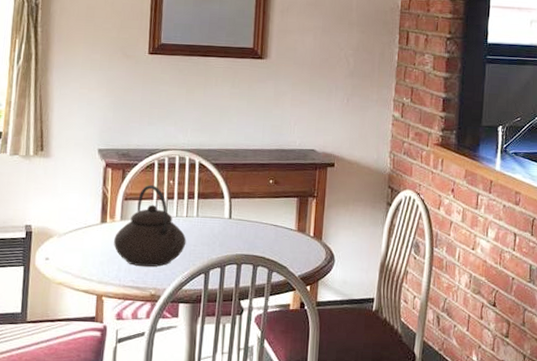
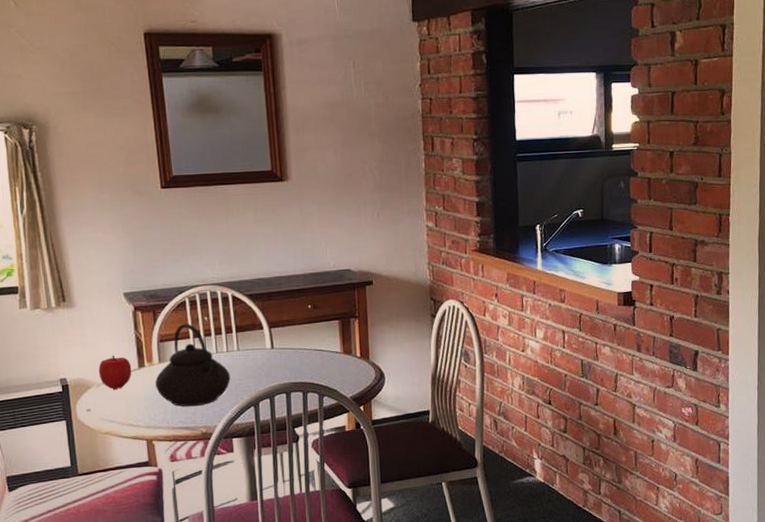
fruit: none [62,207,94,241] -> present [98,355,132,389]

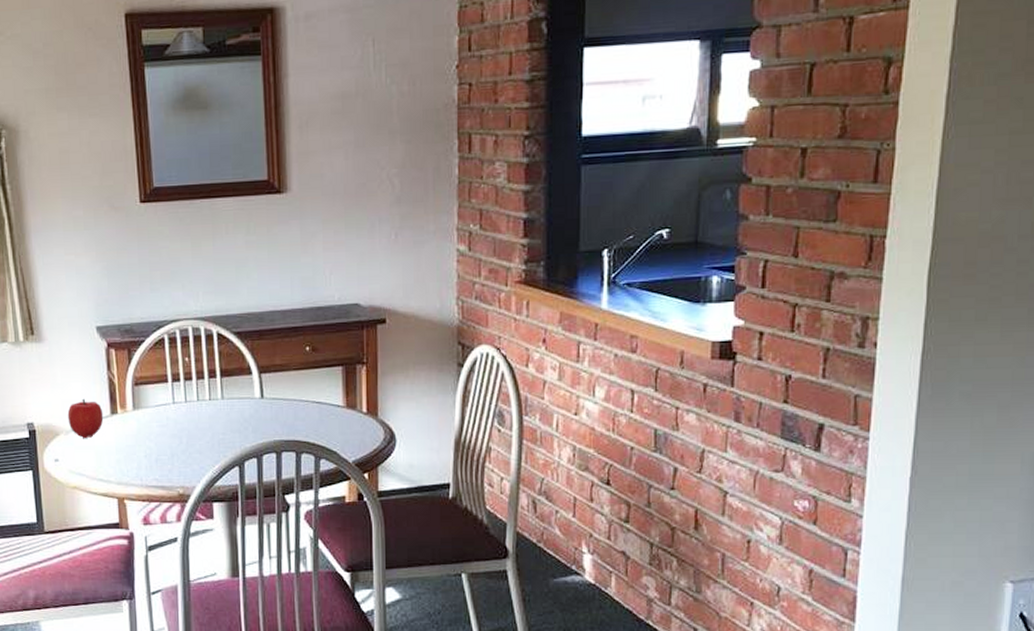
teapot: present [155,324,231,407] -> none [129,365,213,463]

